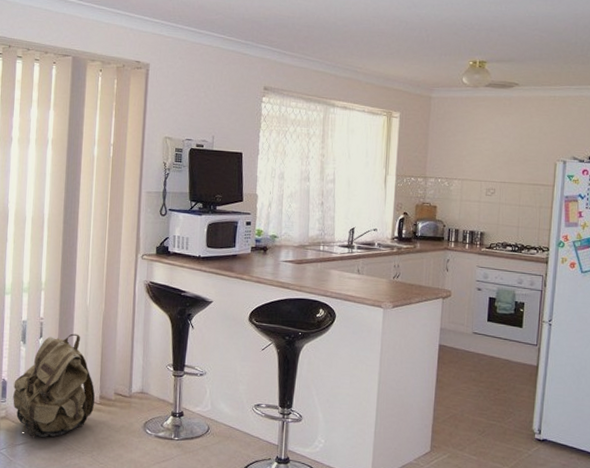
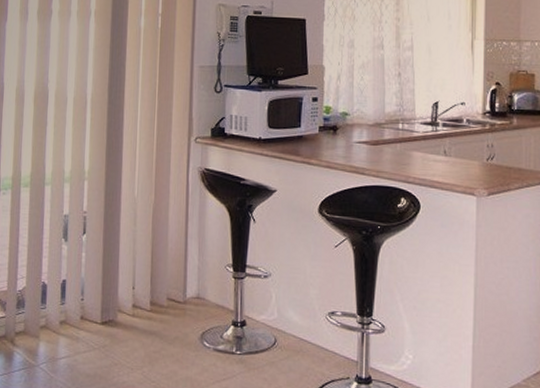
backpack: present [13,333,95,438] -> none [54,229,145,351]

